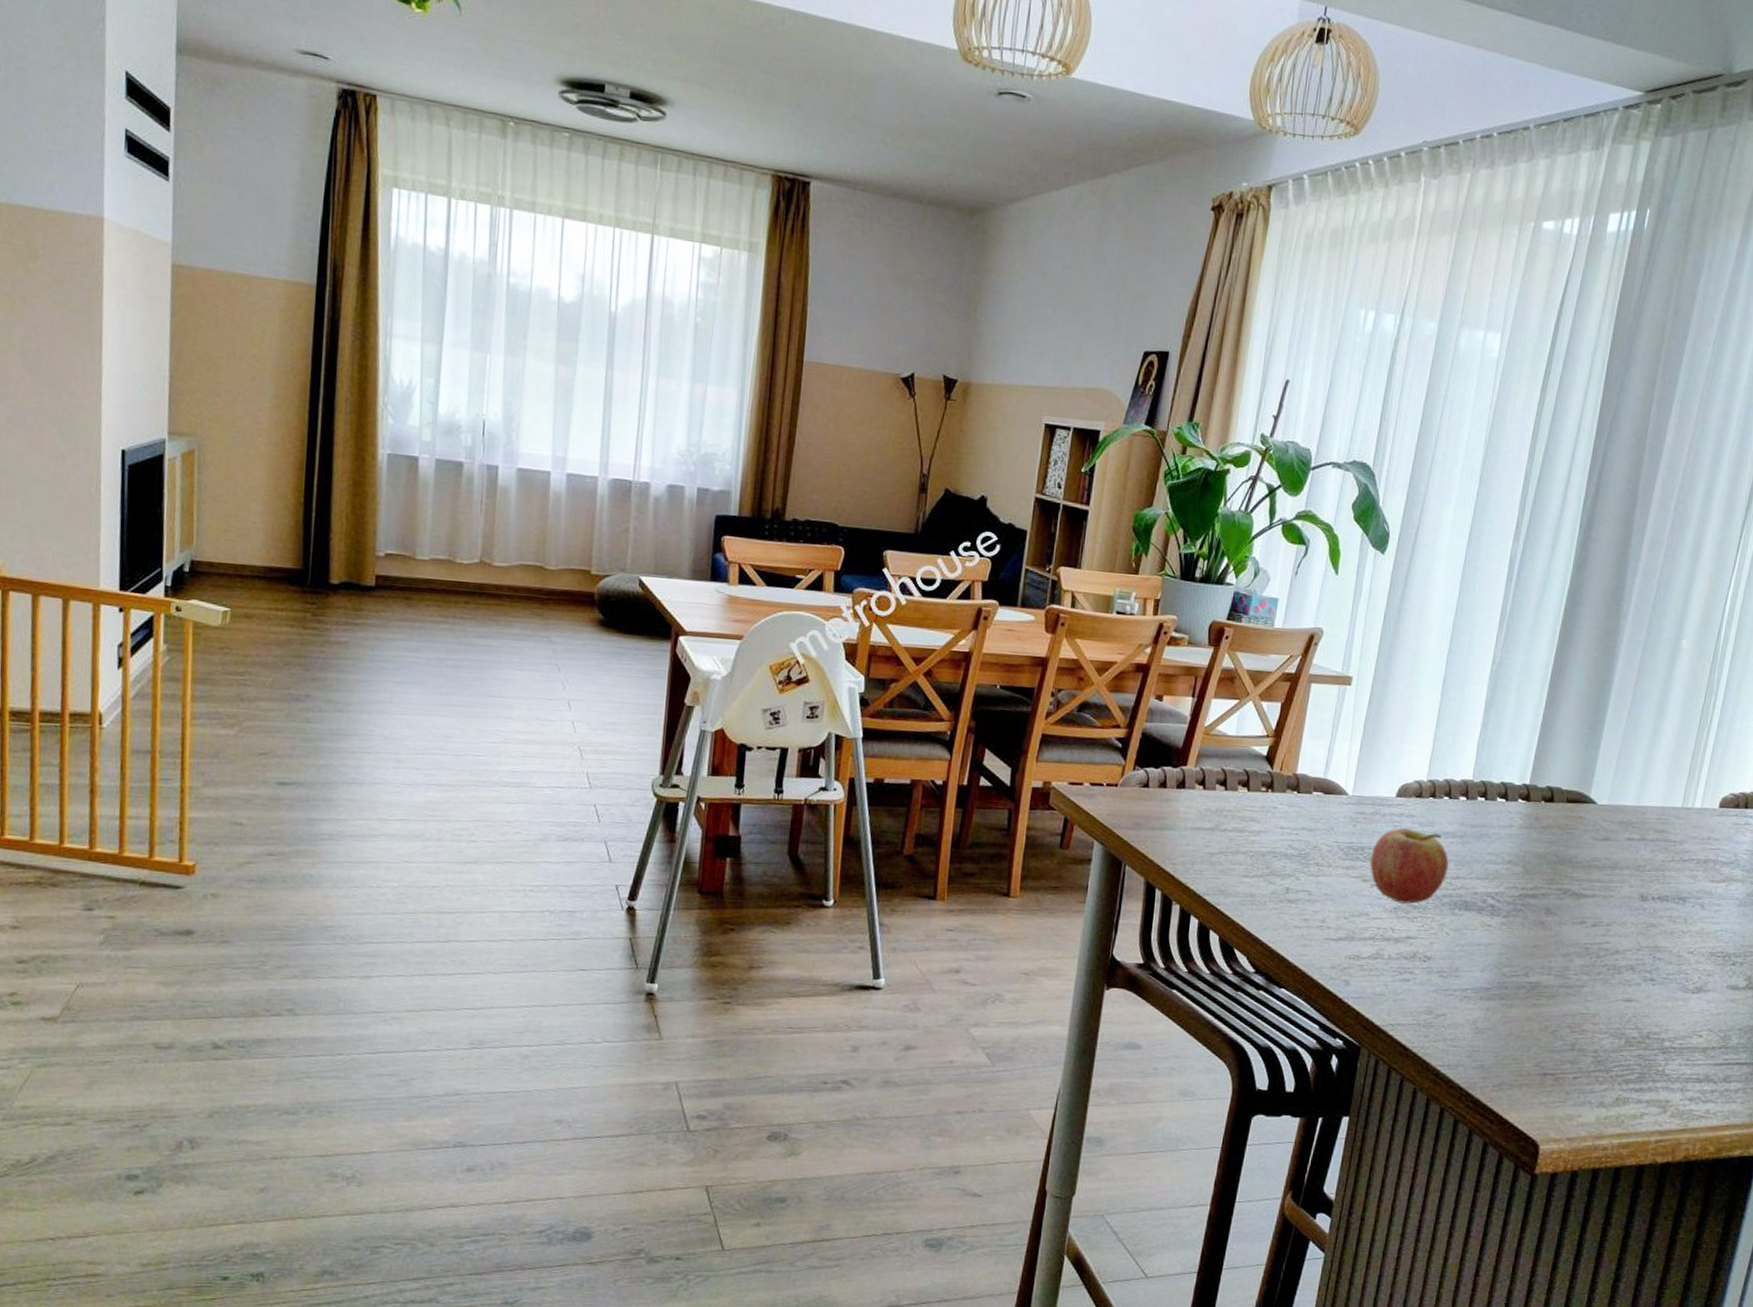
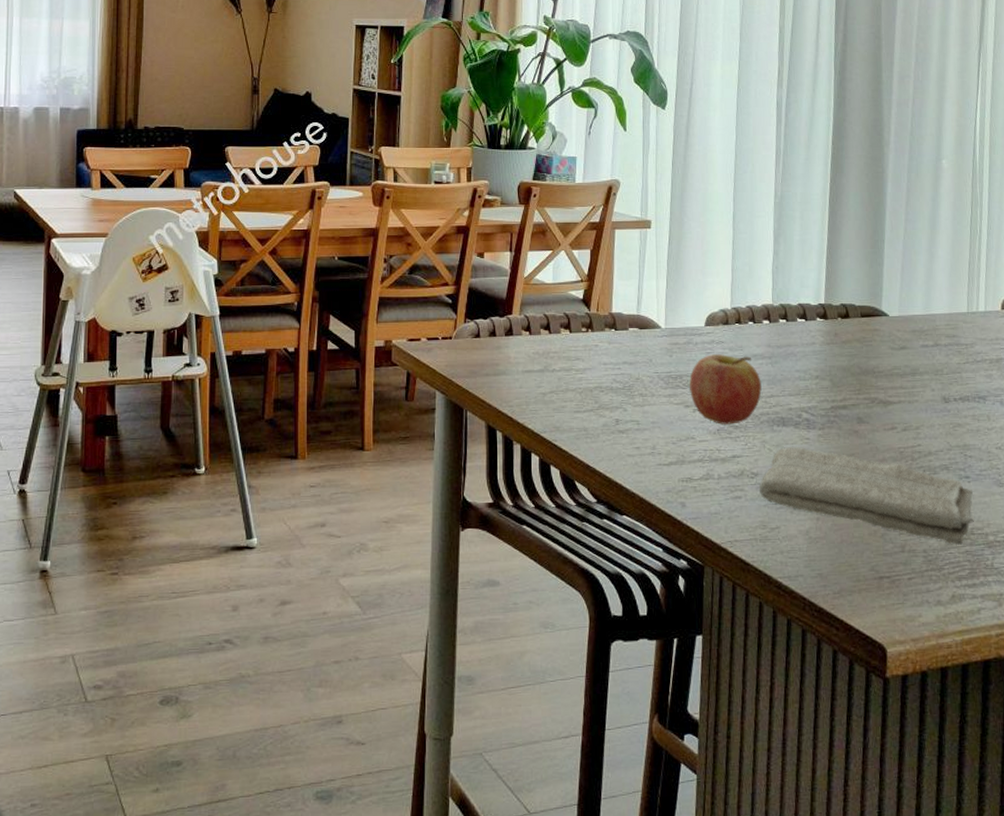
washcloth: none [1430,932,1656,1048] -> present [759,447,974,545]

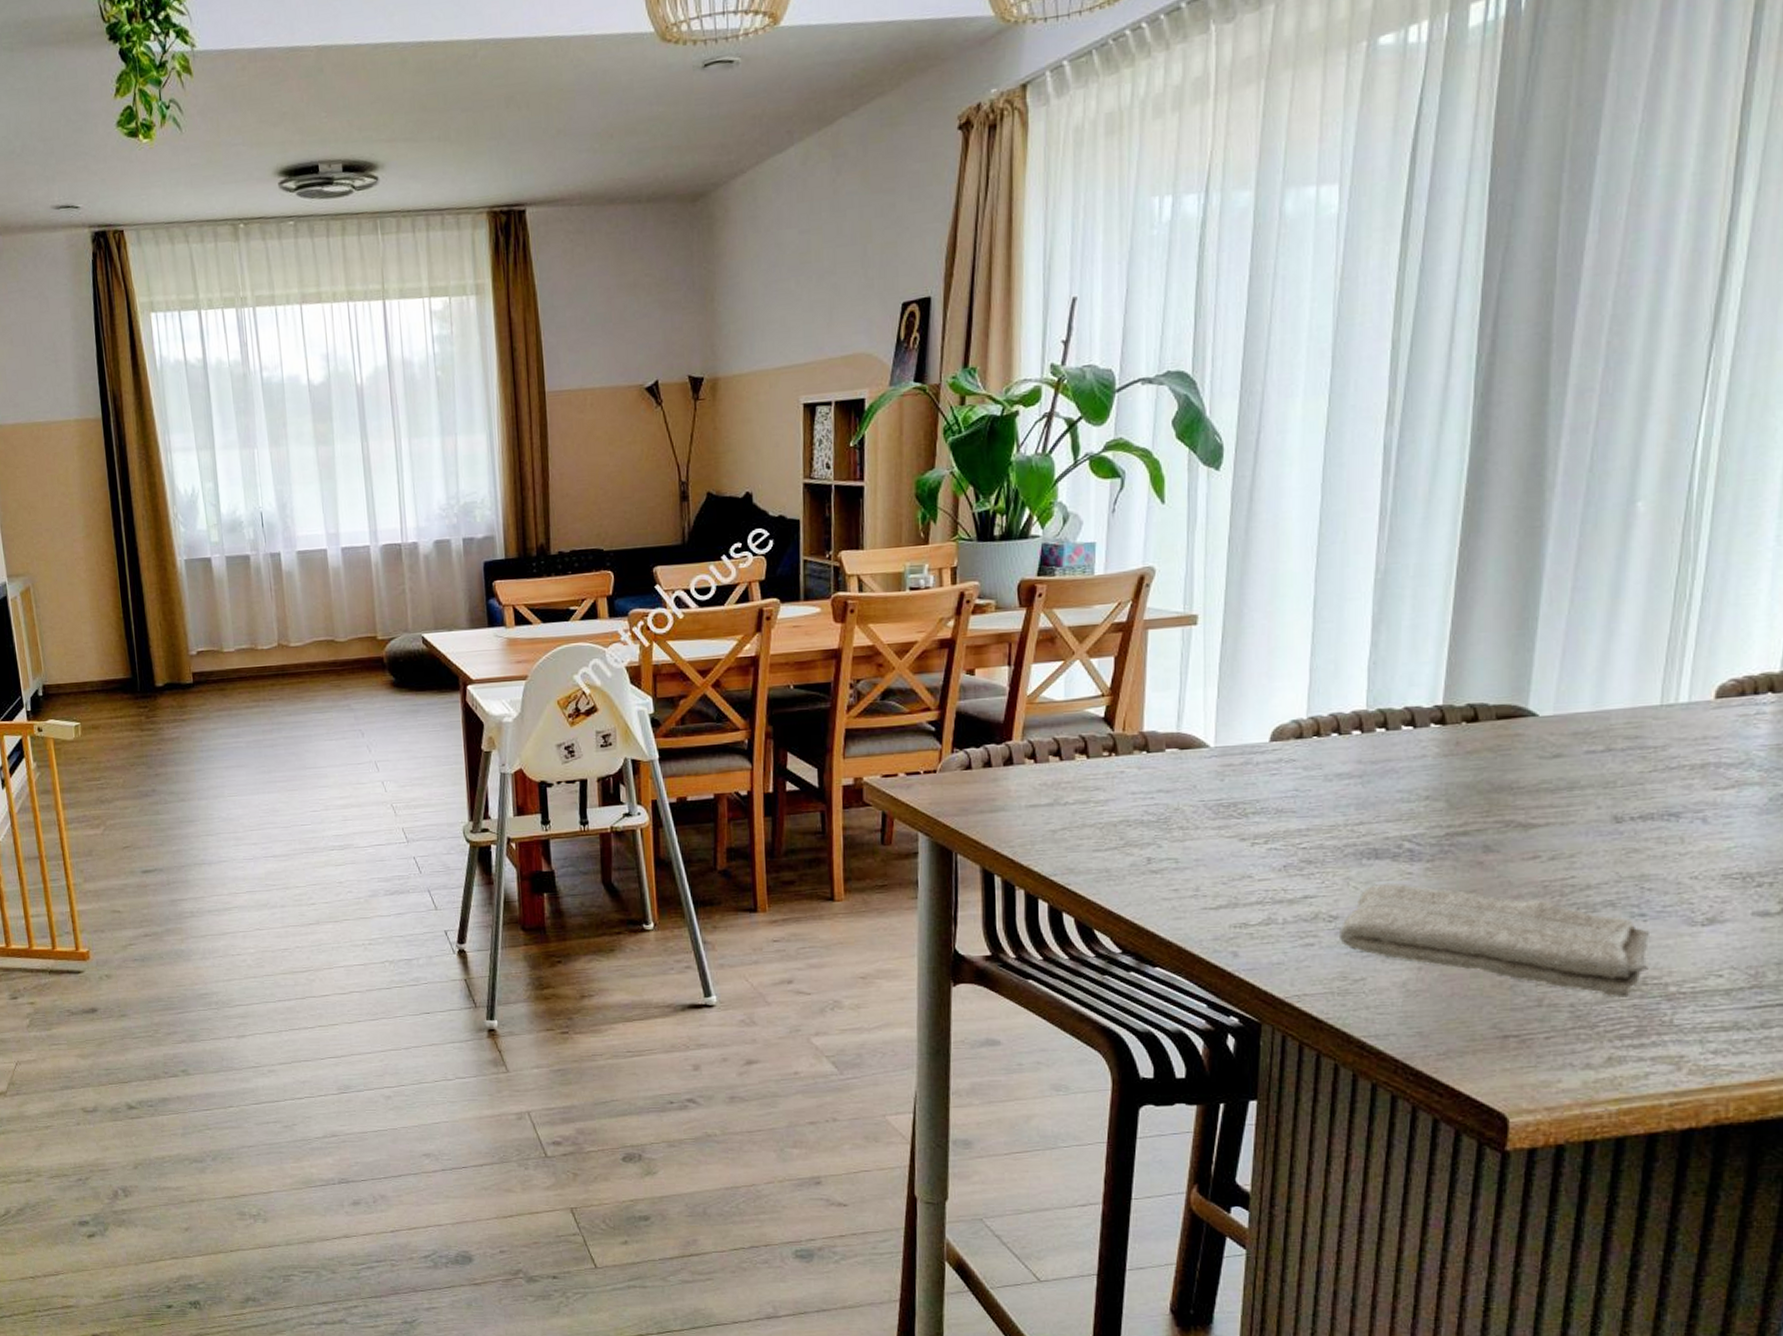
fruit: present [689,354,762,426] -> none [1247,775,1347,861]

